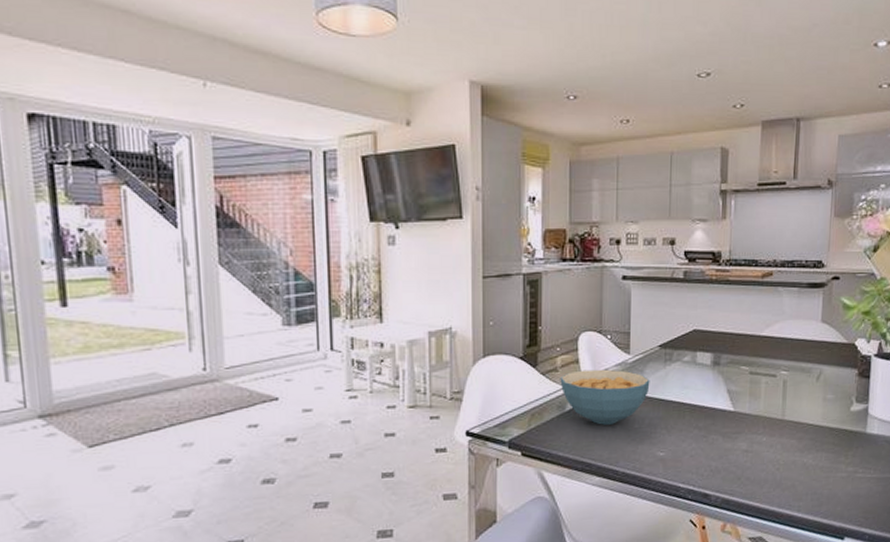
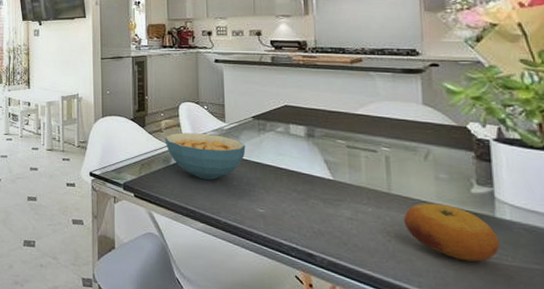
fruit: none [792,425,867,479] -> present [404,203,500,262]

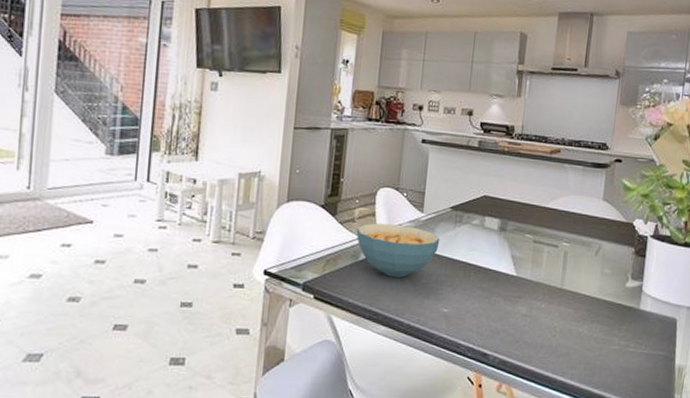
fruit: present [404,203,500,262] -> none [569,297,639,352]

